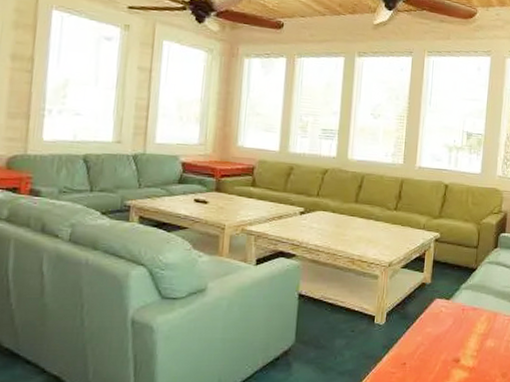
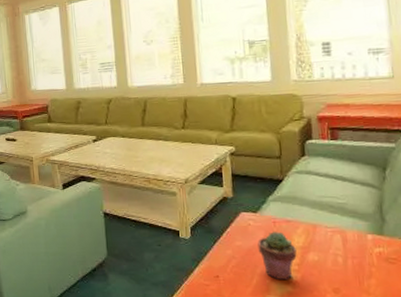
potted succulent: none [445,319,478,365] -> present [258,232,297,279]

